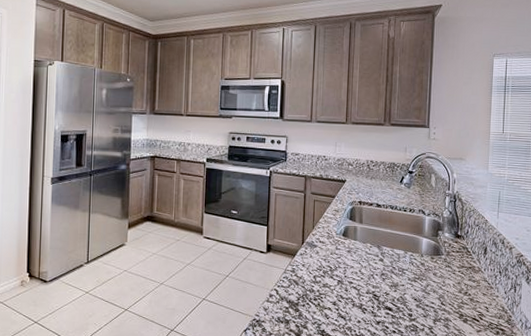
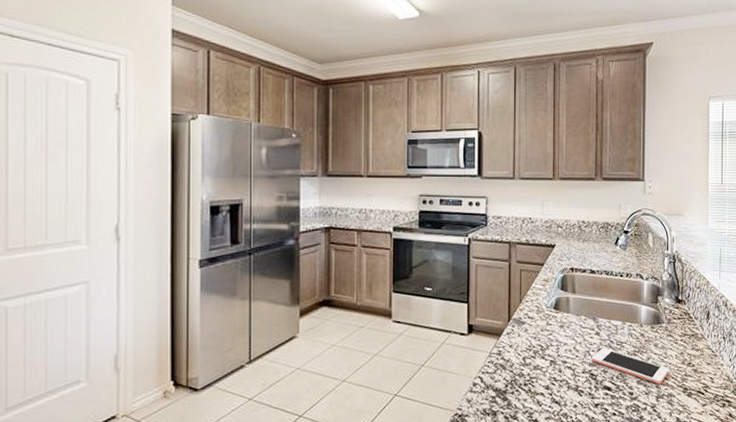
cell phone: none [375,272,447,309] -> present [592,347,669,384]

